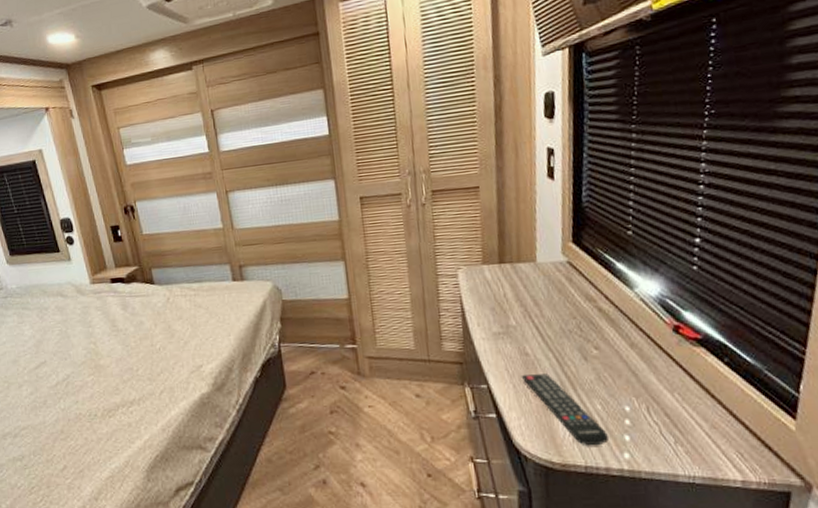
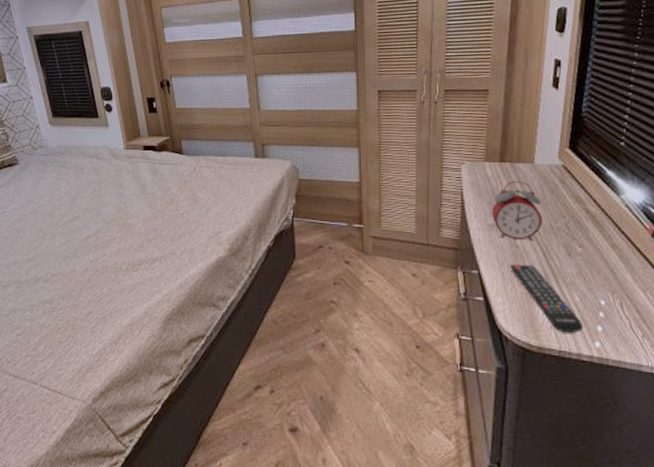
alarm clock: none [495,282,552,347] -> present [491,180,542,240]

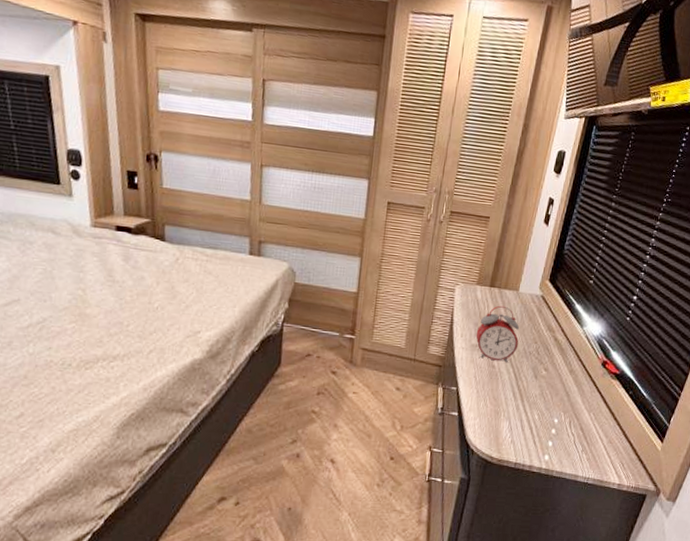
remote control: present [509,265,584,333] -> none [484,383,538,448]

